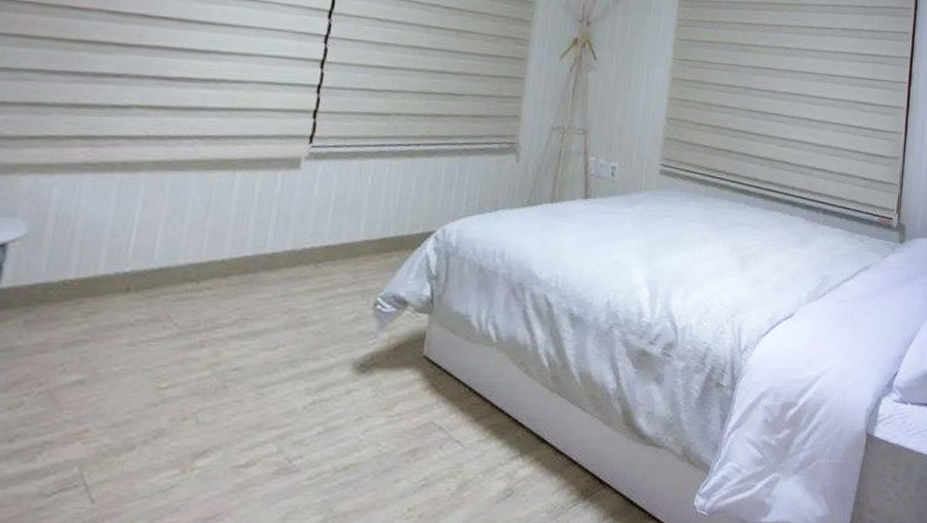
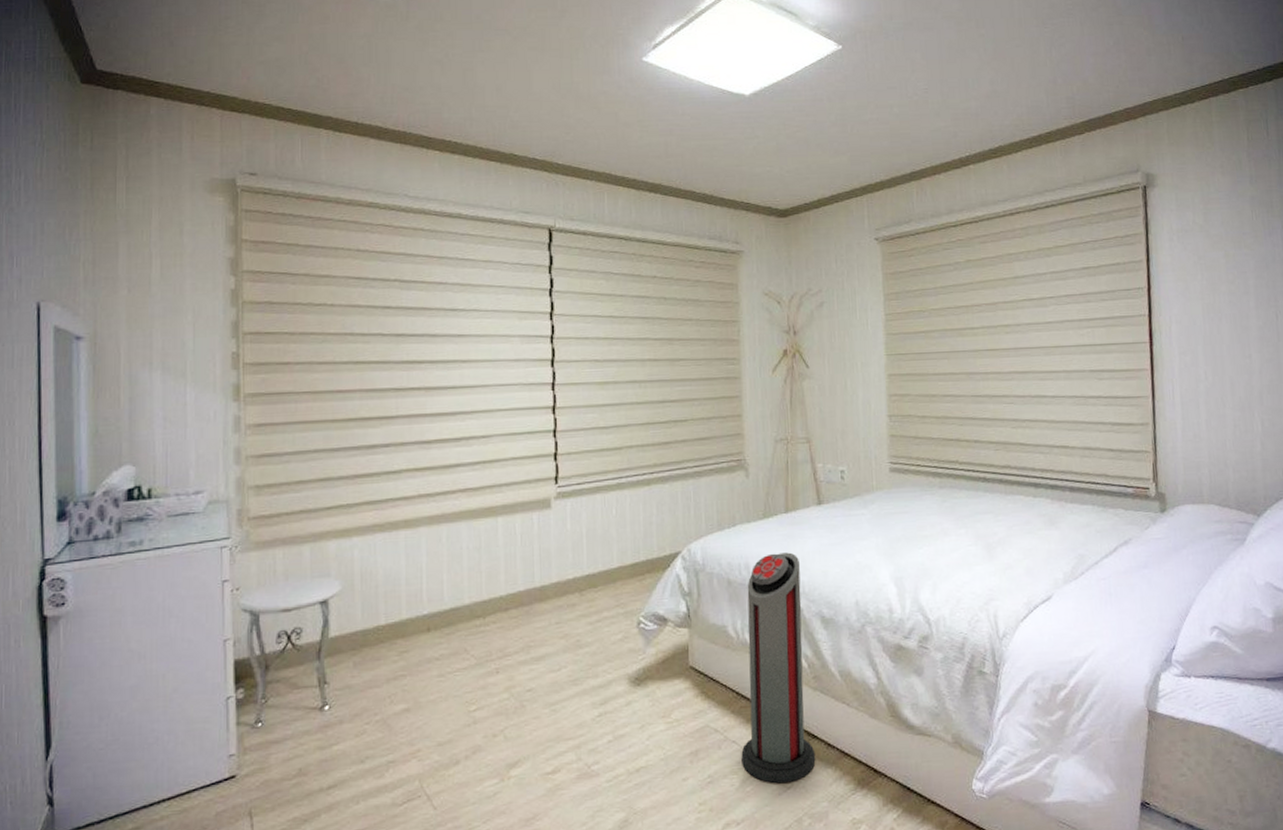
air purifier: none [462,243,557,491] -> present [741,552,816,784]

